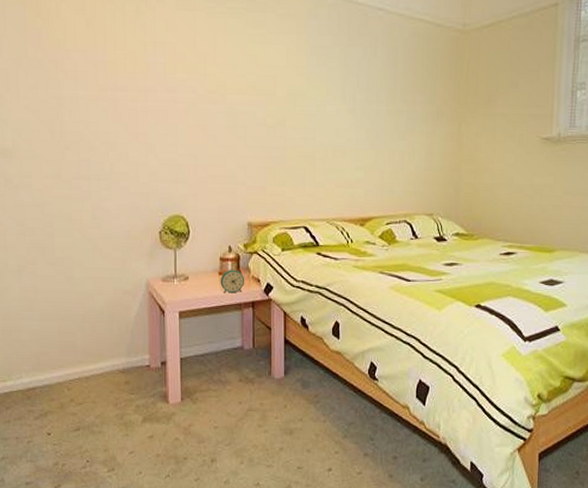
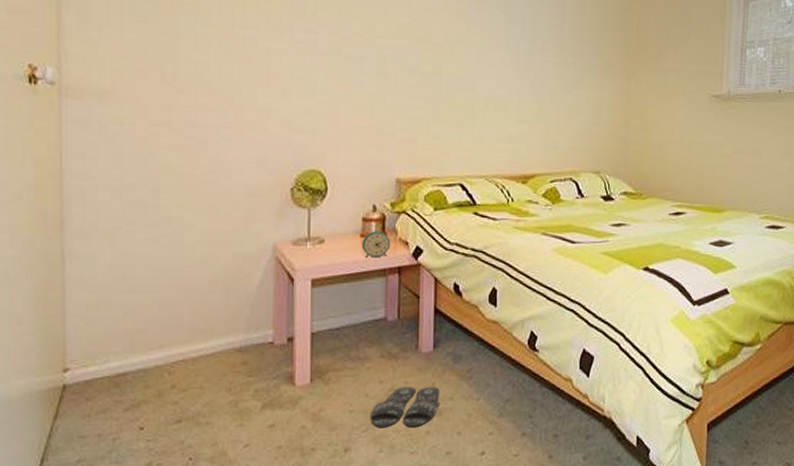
slippers: none [232,407,292,444] -> present [371,386,441,428]

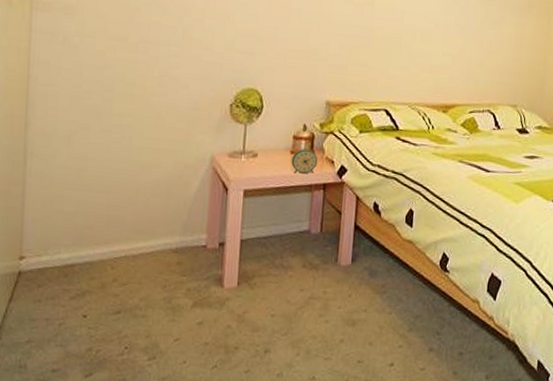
slippers: present [371,386,441,428] -> none [290,295,355,336]

